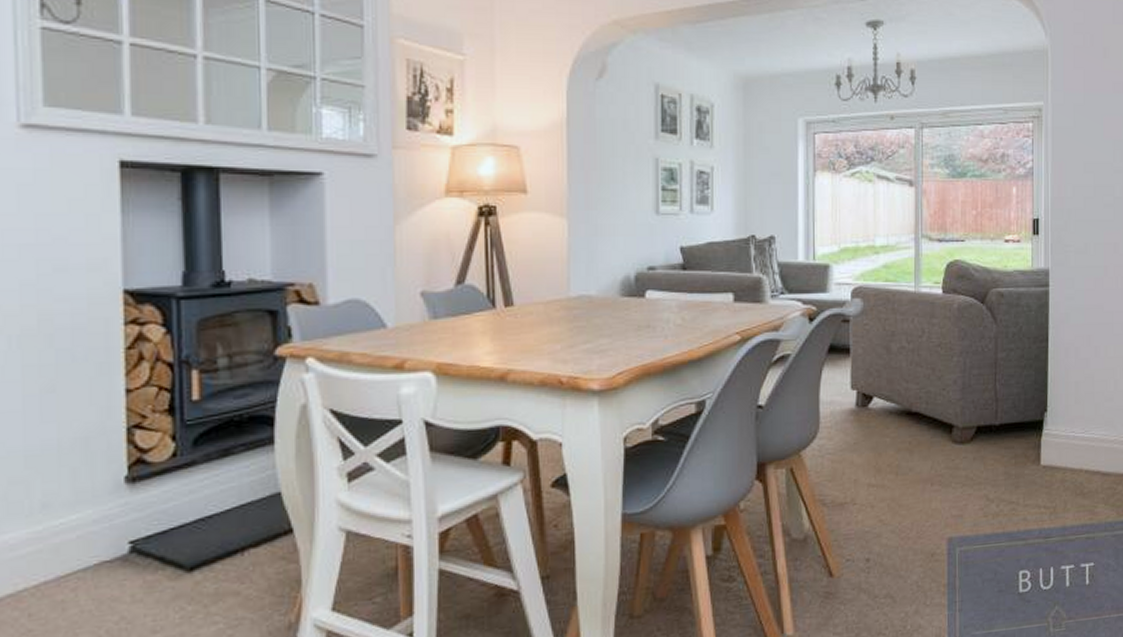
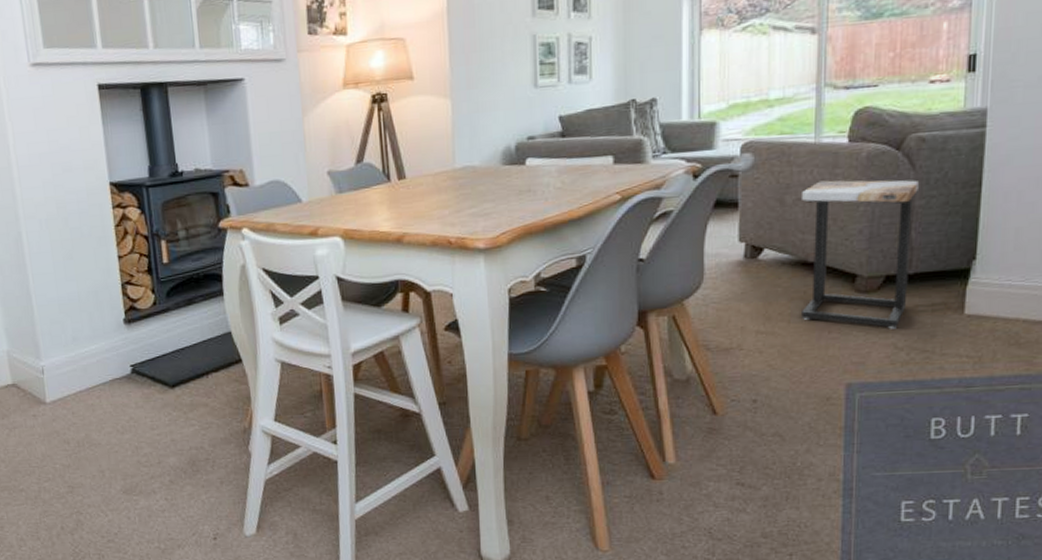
side table: none [905,329,1001,481] -> present [801,180,920,329]

